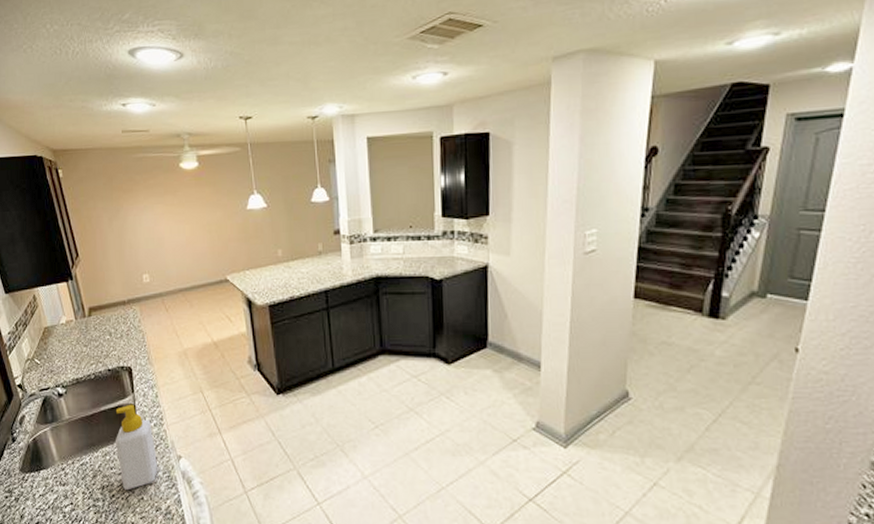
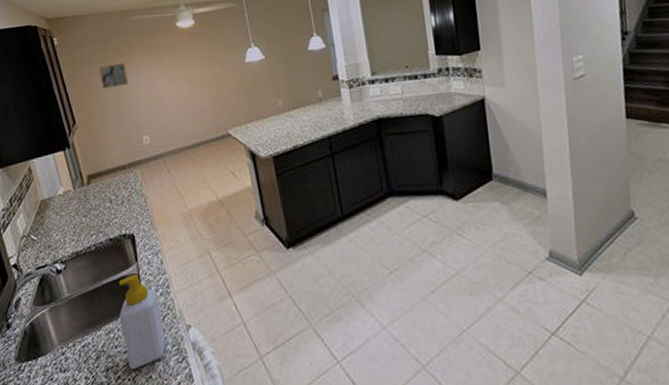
wall art: none [102,200,131,226] -> present [99,63,129,90]

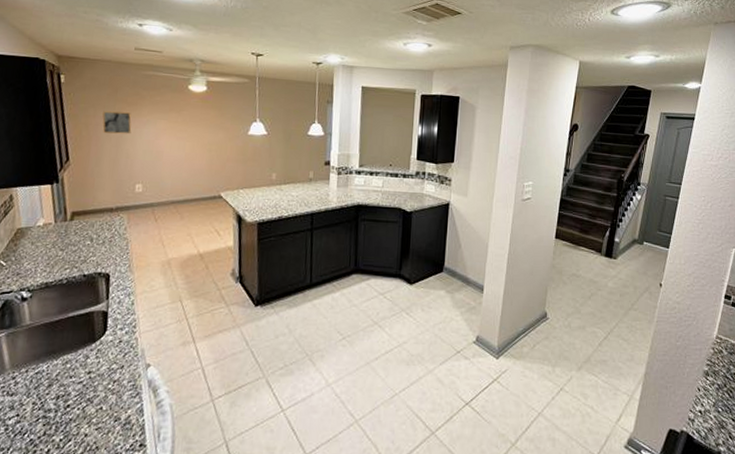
soap bottle: present [118,273,166,370] -> none [79,310,124,400]

